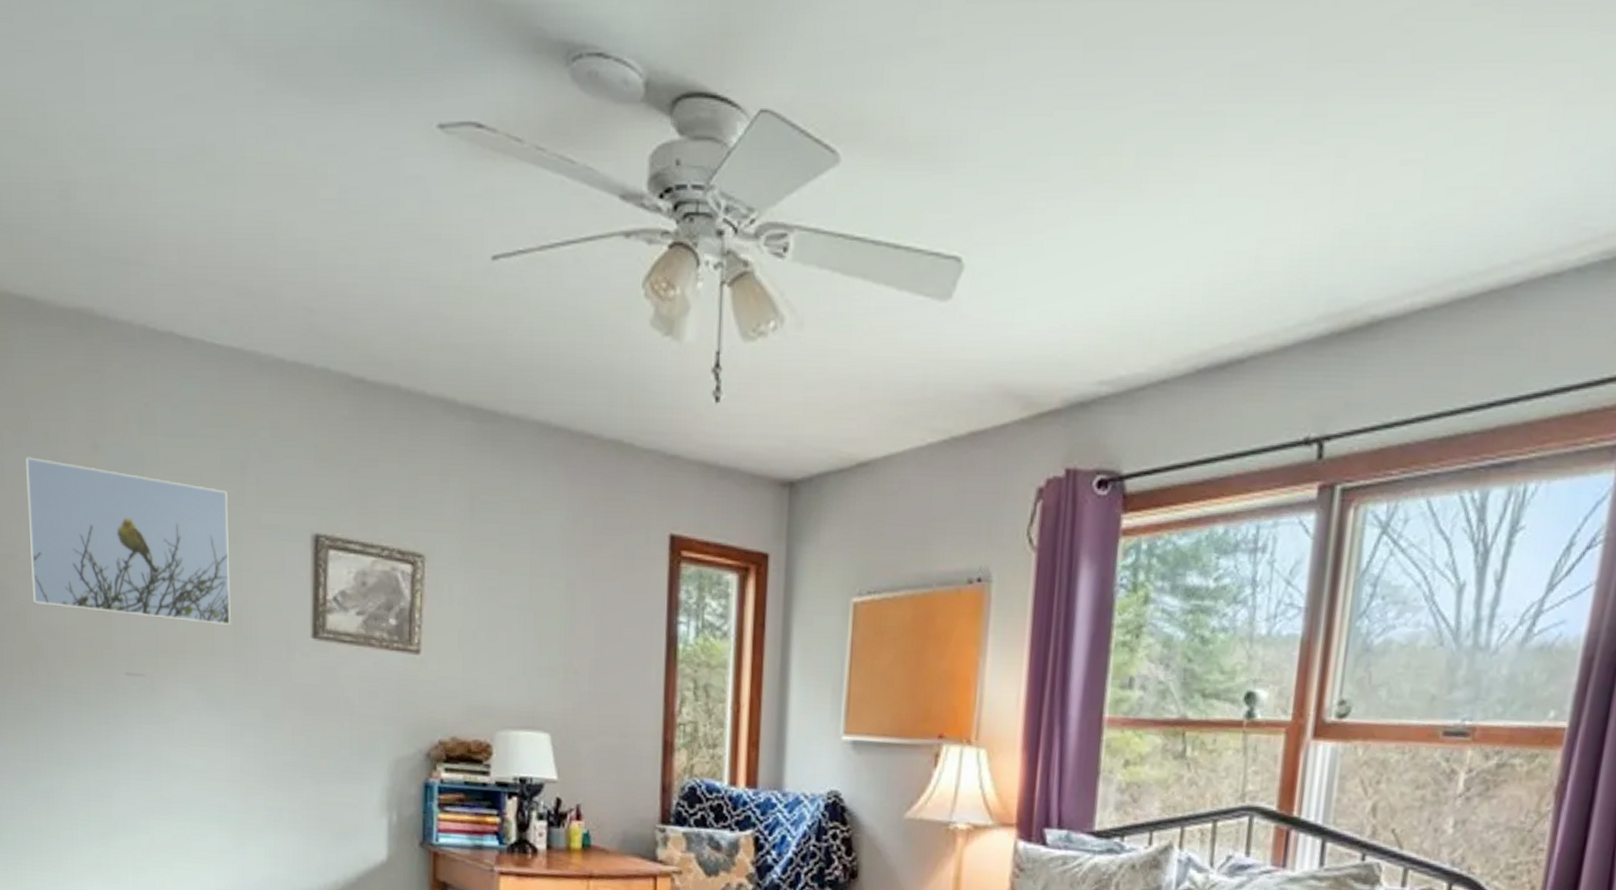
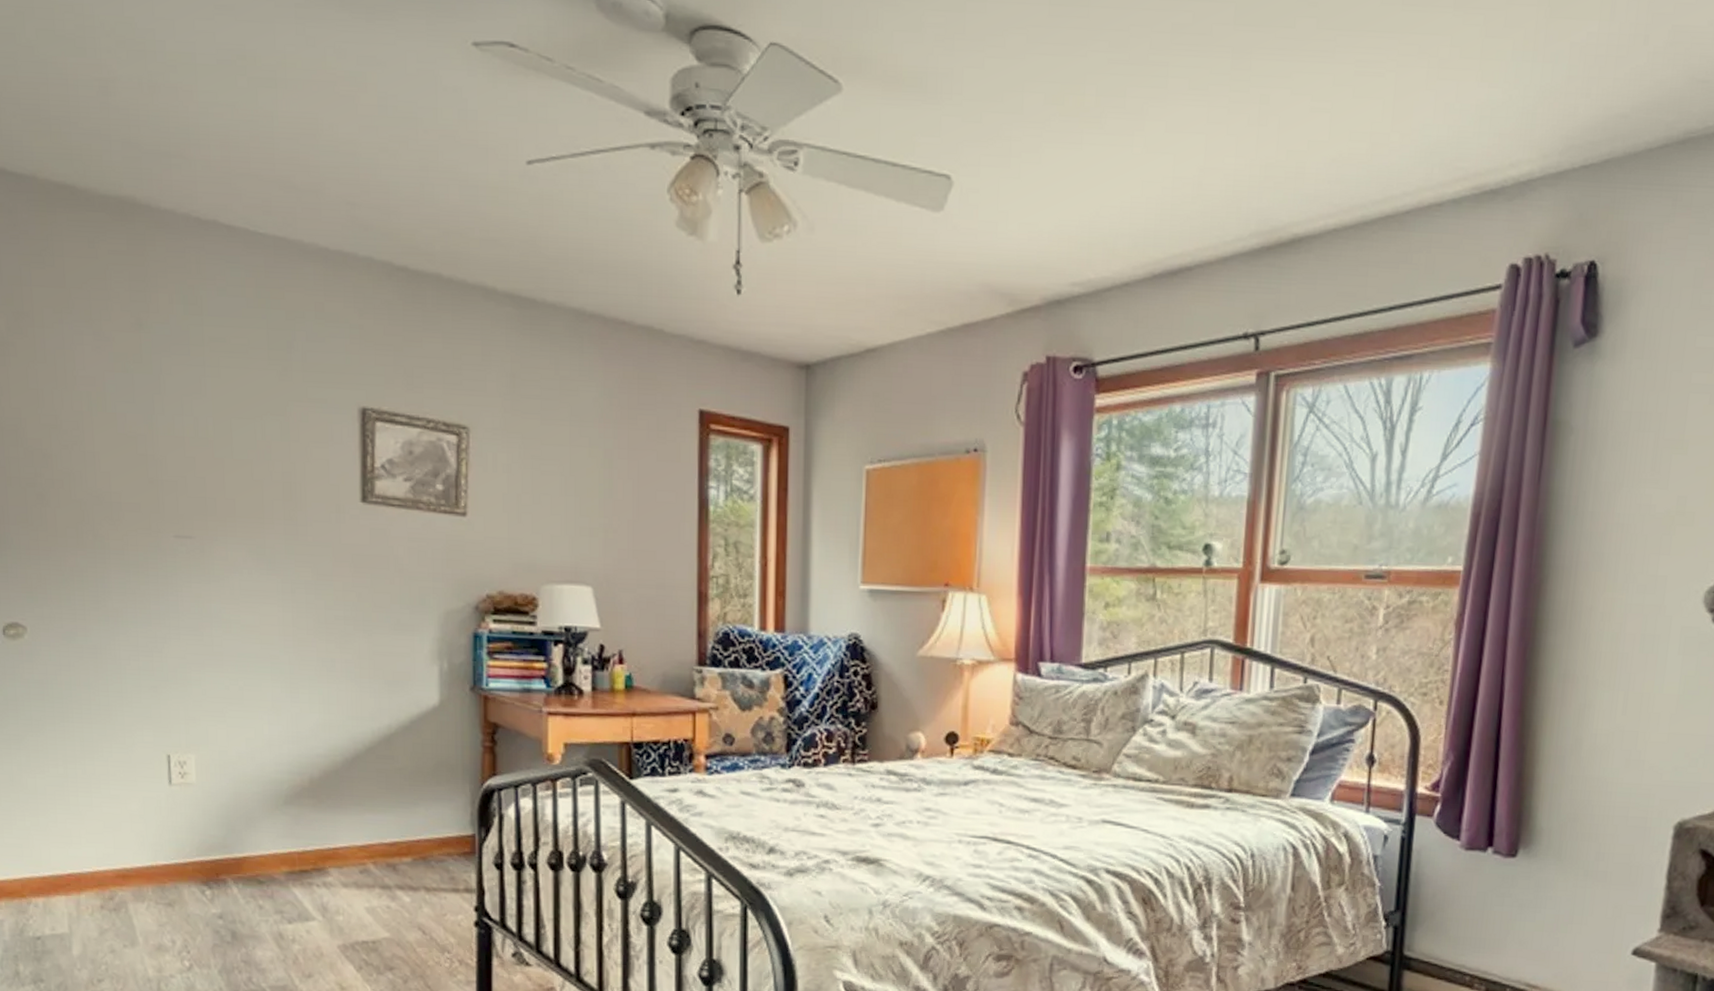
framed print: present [26,457,231,625] -> none [67,333,280,491]

